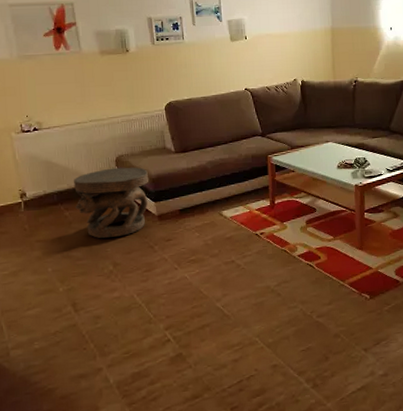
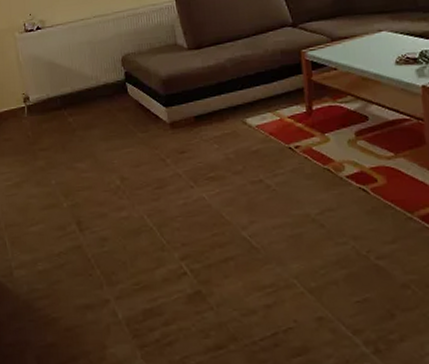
carved stool: present [74,167,149,239] -> none [78,67,159,149]

